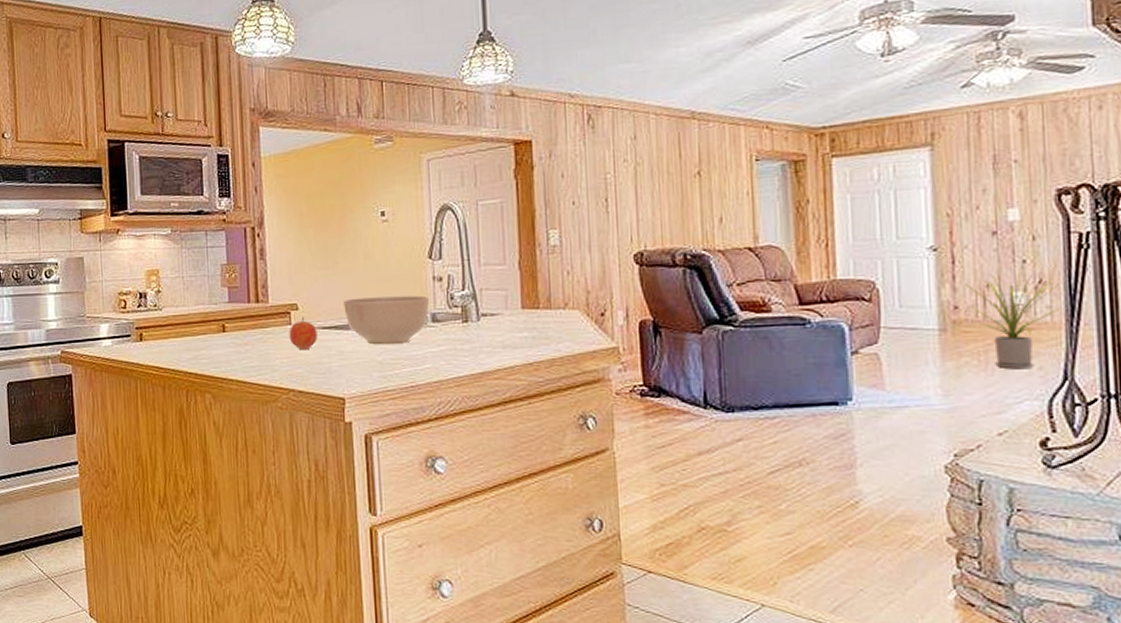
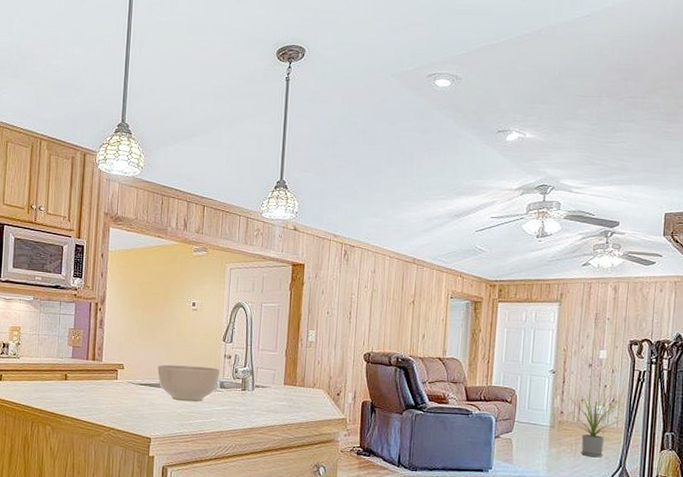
fruit: present [289,317,318,350] -> none [114,375,136,400]

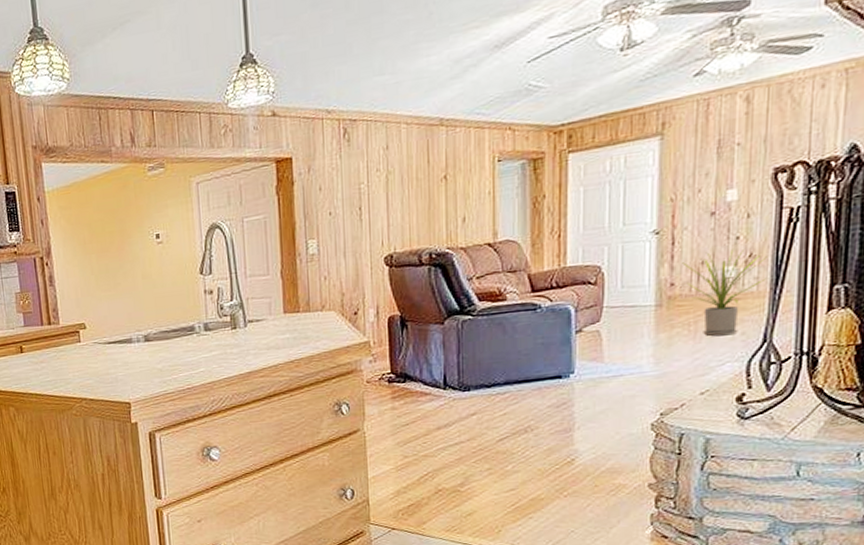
bowl: present [157,364,220,402] -> none [125,308,202,354]

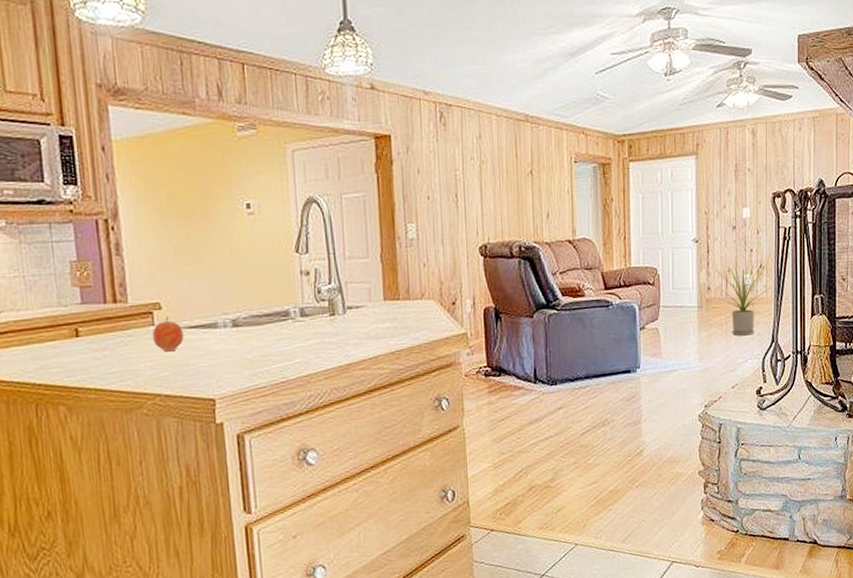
fruit: none [78,335,104,364] -> present [152,317,184,352]

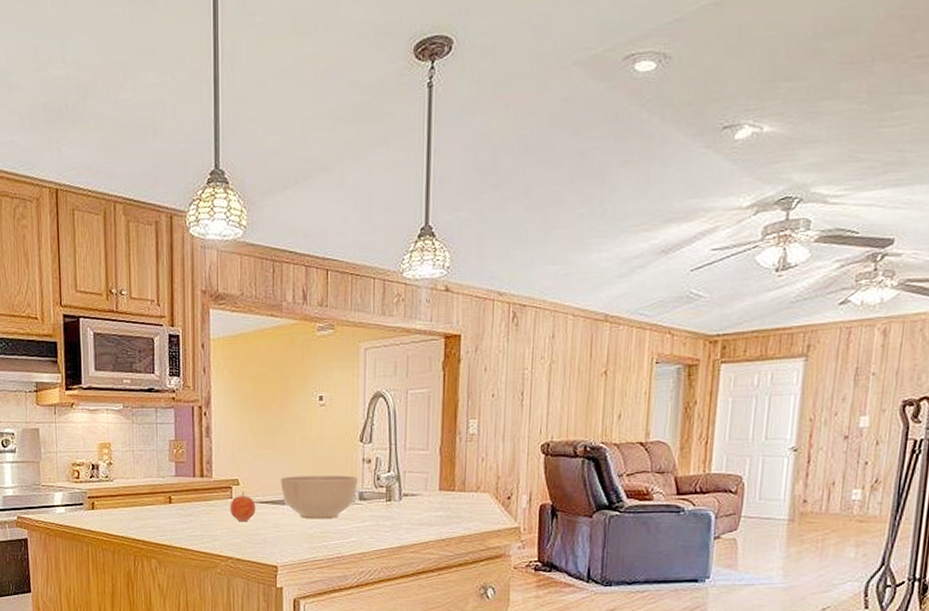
bowl: none [210,290,297,342] -> present [281,475,357,519]
house plant: present [715,259,774,336] -> none [815,472,891,556]

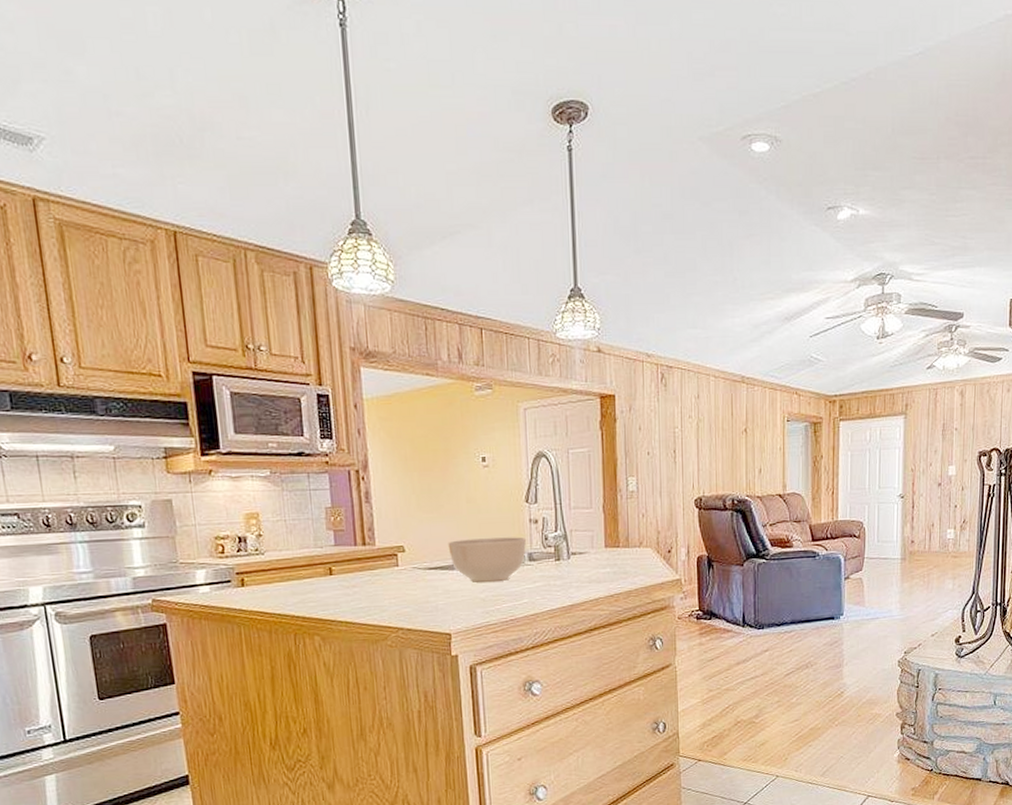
fruit: present [230,492,256,522] -> none [396,559,424,590]

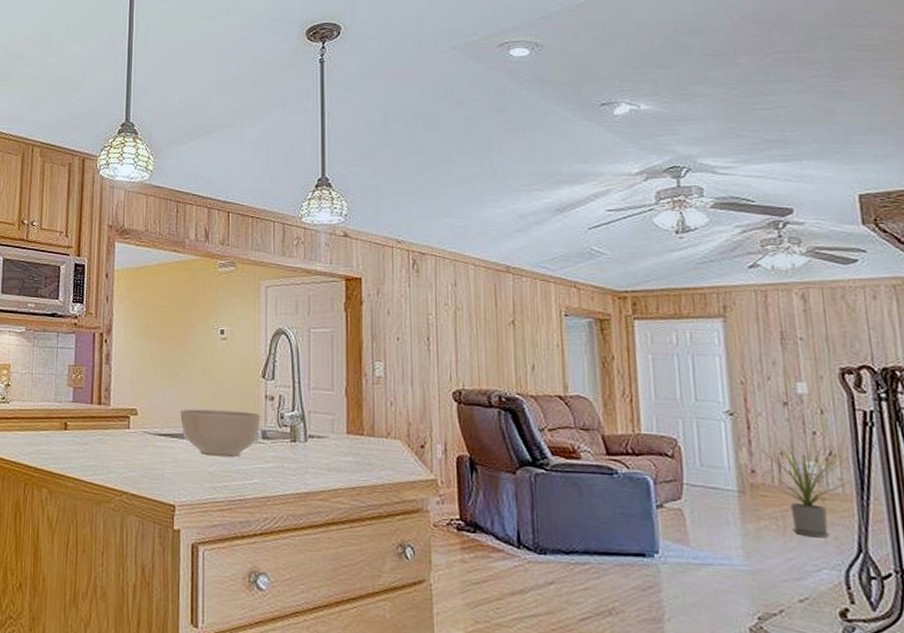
house plant: none [919,514,976,588] -> present [761,443,856,538]

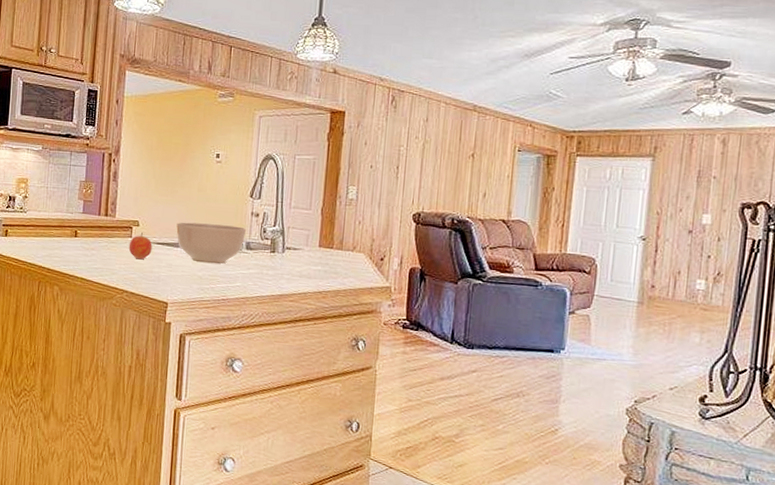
fruit: none [126,423,154,455] -> present [128,233,153,260]
house plant: present [761,443,856,538] -> none [662,264,732,341]

